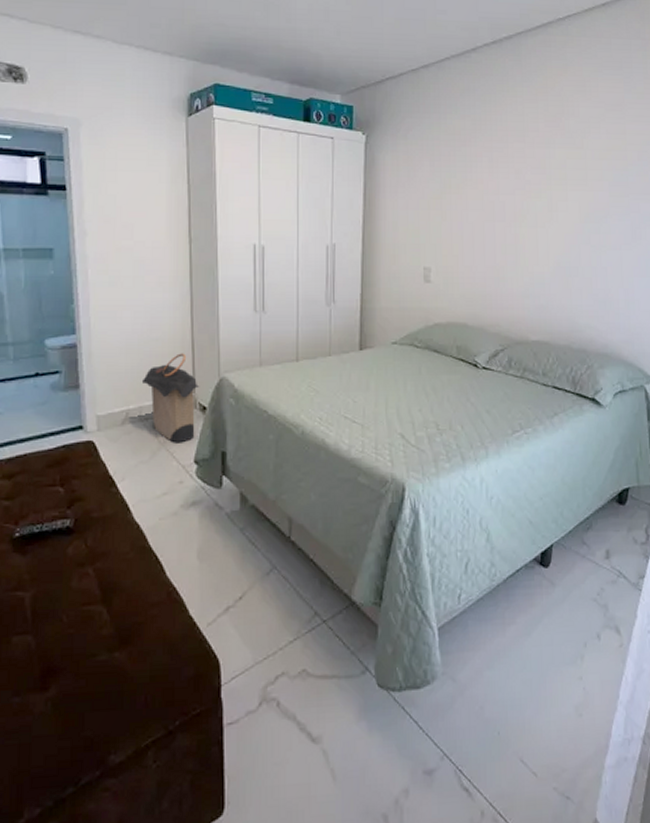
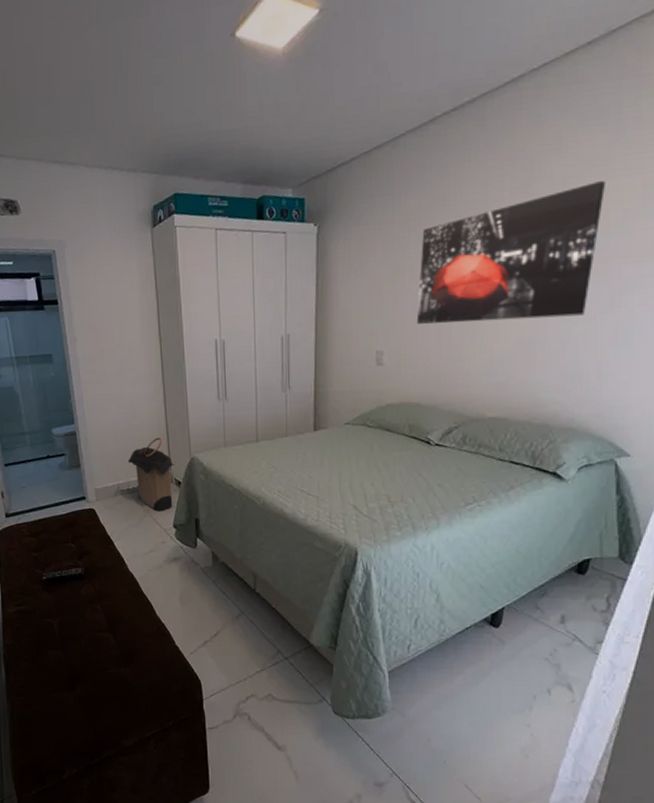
wall art: none [462,123,623,245] -> present [416,180,606,324]

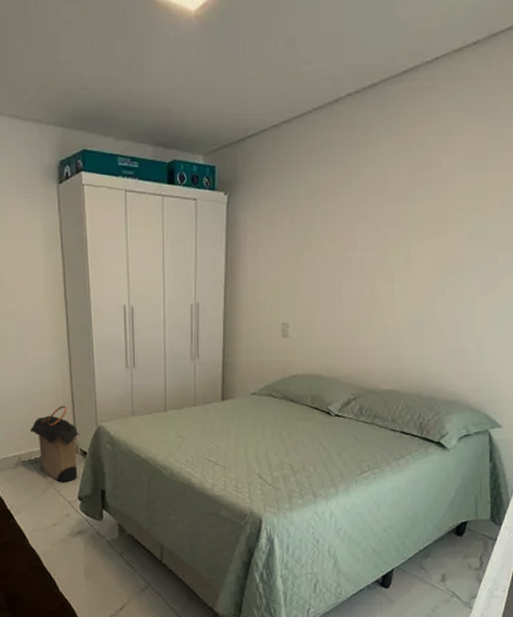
wall art: present [416,180,606,324] -> none [319,172,487,299]

